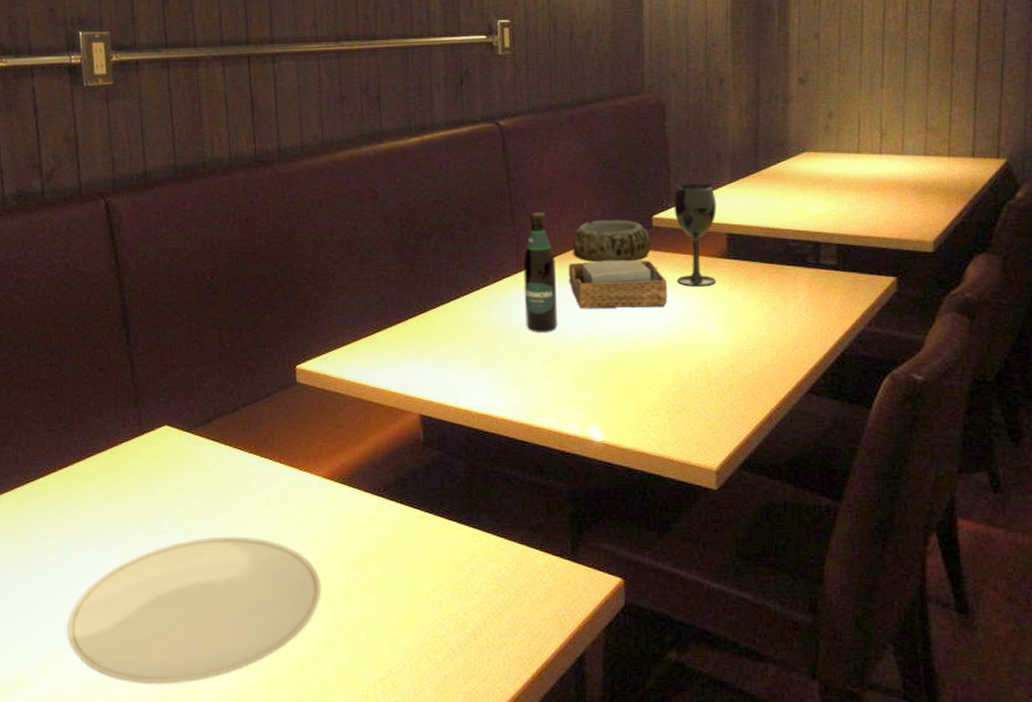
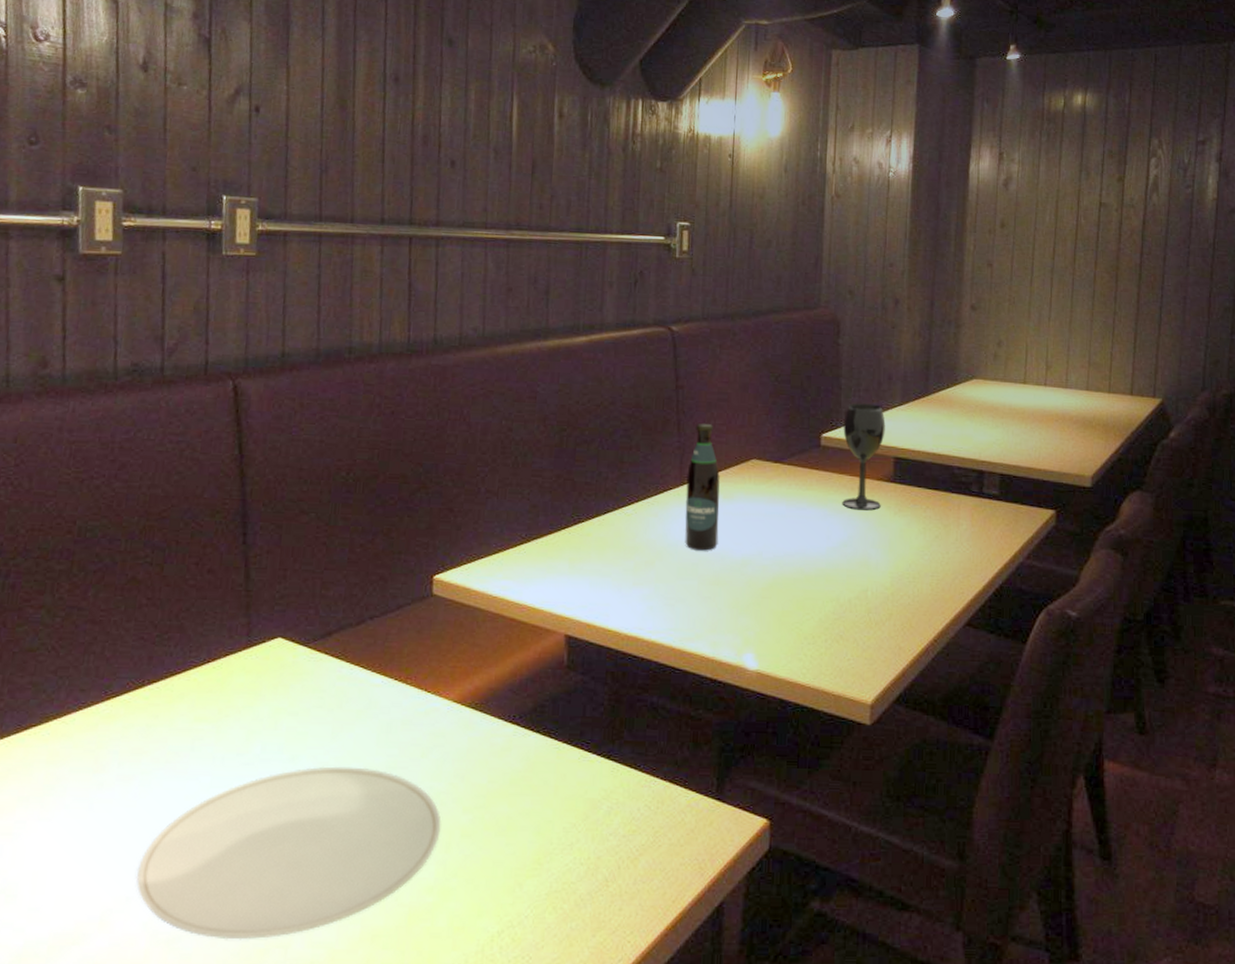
napkin holder: present [568,260,668,309] -> none [732,478,832,529]
ashtray: present [572,219,650,262] -> none [738,435,818,480]

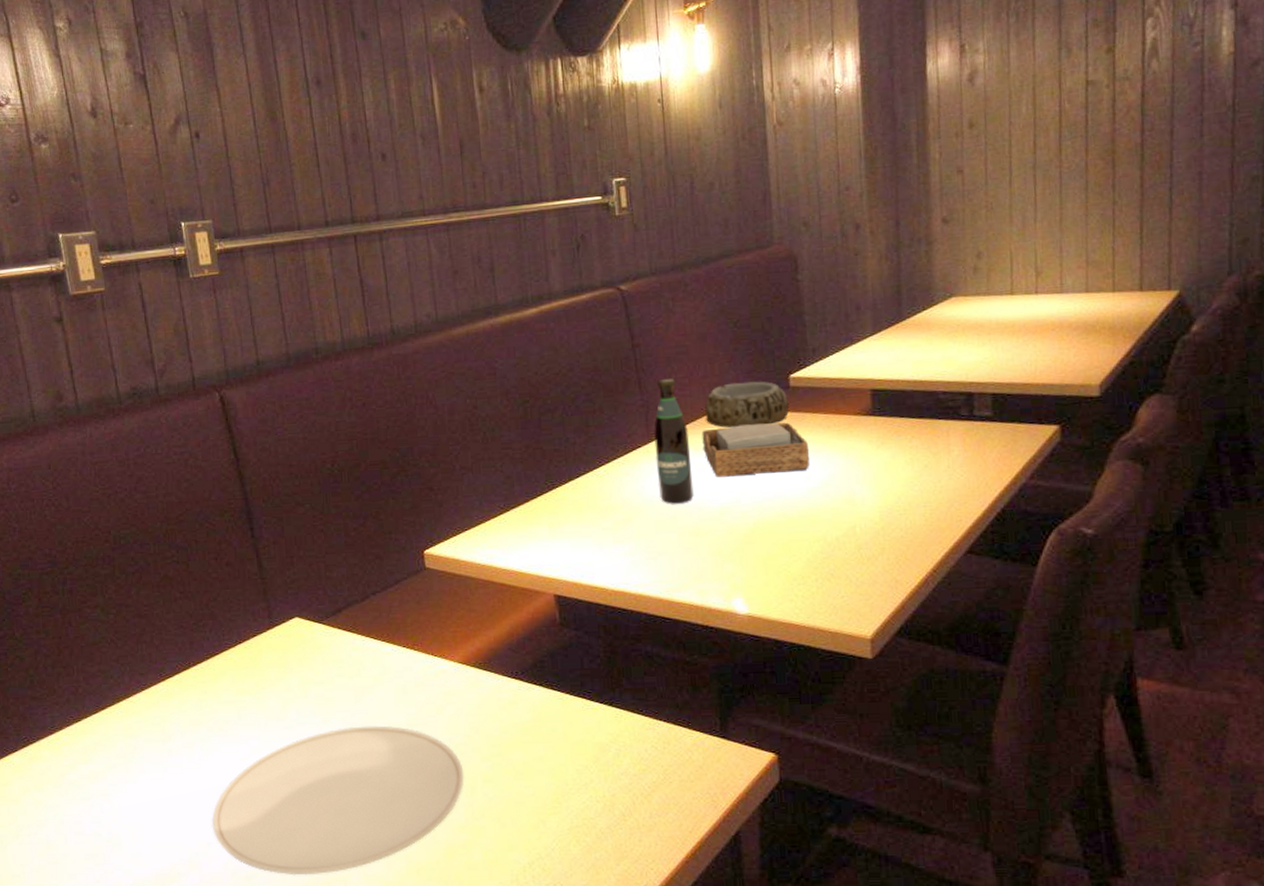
napkin holder: none [732,478,832,529] -> present [702,422,810,477]
ashtray: none [738,435,818,480] -> present [704,381,789,427]
wine glass: present [842,403,886,510] -> none [811,337,861,447]

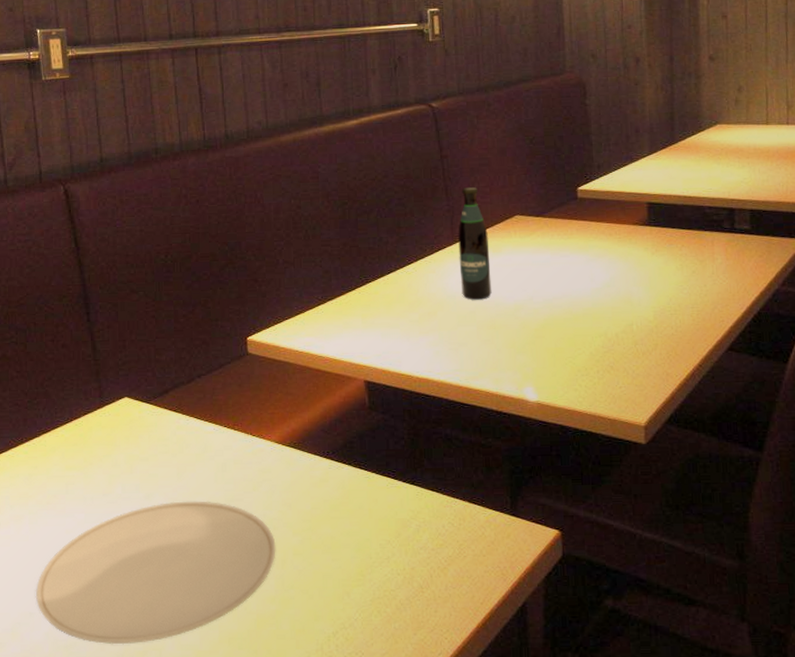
napkin holder: present [702,422,810,477] -> none [500,229,594,277]
ashtray: present [704,381,789,427] -> none [503,192,576,232]

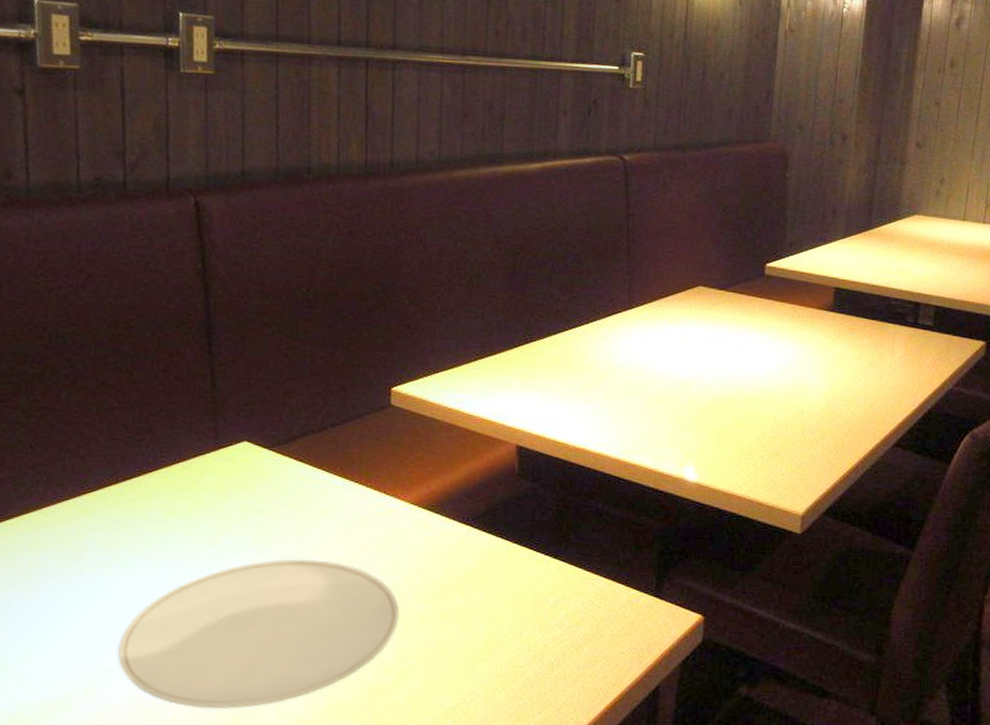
bottle: present [458,186,492,299] -> none [632,250,667,370]

